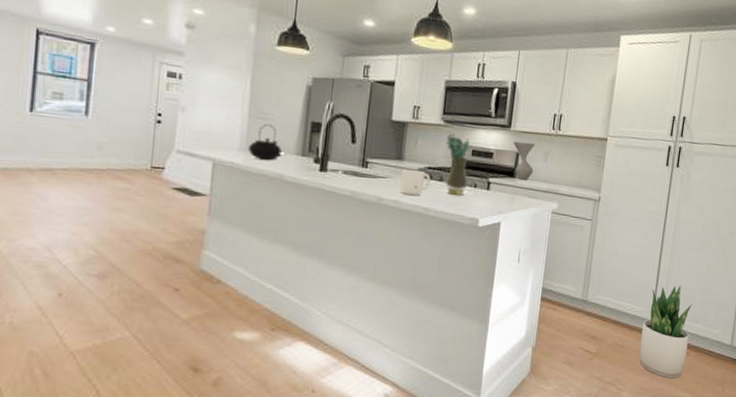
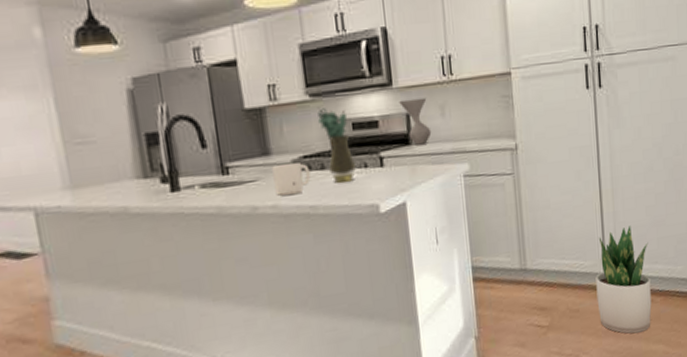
teapot: present [247,124,282,161] -> none [73,148,118,196]

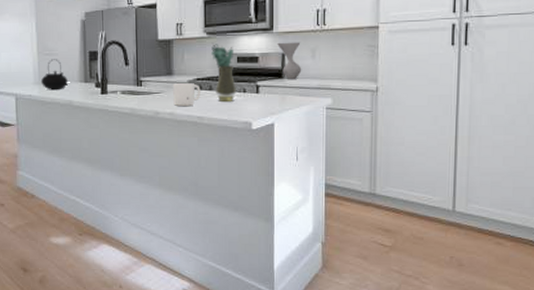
teapot: none [73,148,118,196] -> present [40,59,68,91]
planter: present [595,225,652,334] -> none [442,171,503,271]

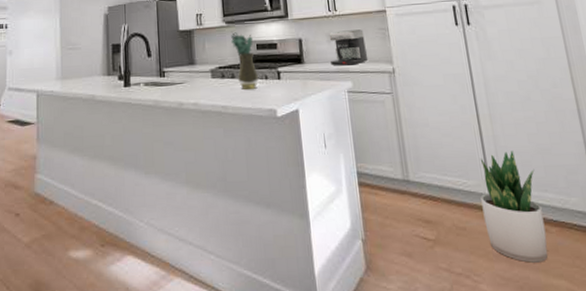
teapot: present [40,59,68,91] -> none [63,53,90,85]
mug: present [173,82,201,106] -> none [195,71,224,96]
decorative vase: present [277,42,302,79] -> none [293,27,320,64]
coffee maker: none [313,46,351,82] -> present [329,29,367,66]
planter: none [442,171,503,271] -> present [480,150,548,263]

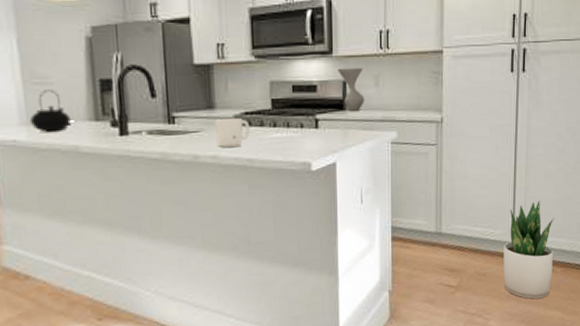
teapot: none [63,53,90,85] -> present [29,90,71,133]
mug: none [195,71,224,96] -> present [215,117,250,147]
vase: present [231,31,258,91] -> none [261,68,292,141]
decorative vase: none [293,27,320,64] -> present [337,67,365,111]
coffee maker: present [329,29,367,66] -> none [376,72,416,114]

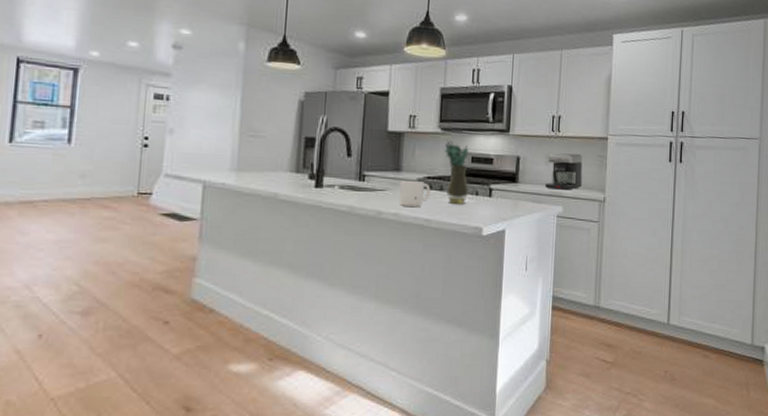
teapot: present [29,90,71,133] -> none [239,142,275,180]
vase: none [261,68,292,141] -> present [445,139,469,205]
decorative vase: present [337,67,365,111] -> none [513,145,536,184]
coffee maker: none [376,72,416,114] -> present [545,153,583,190]
planter: present [503,201,555,300] -> none [658,284,709,384]

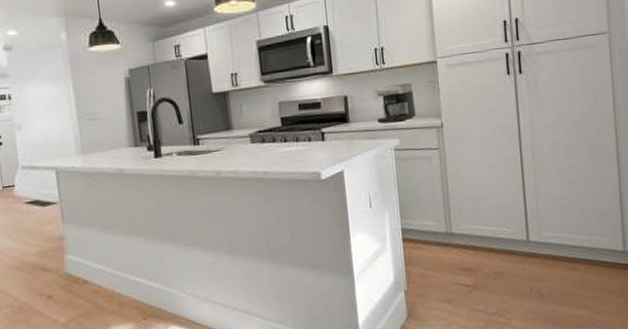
mug: present [399,179,431,207] -> none [233,136,264,163]
vase: present [445,139,469,205] -> none [270,91,301,154]

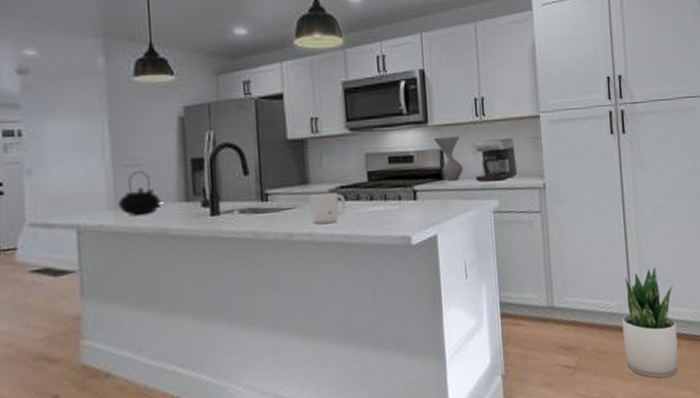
teapot: none [84,123,116,160] -> present [117,171,160,217]
mug: none [233,136,264,163] -> present [310,192,346,224]
decorative vase: none [338,83,366,123] -> present [434,136,464,181]
planter: none [518,197,575,298] -> present [622,267,678,379]

